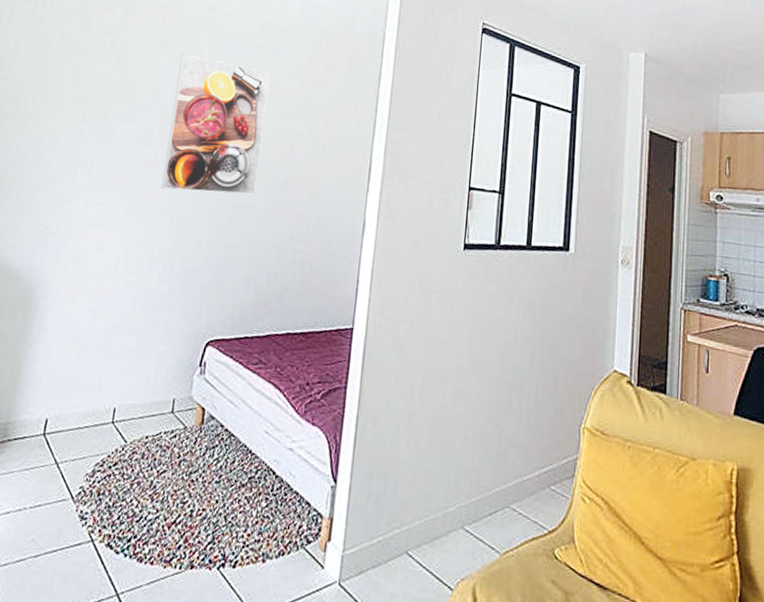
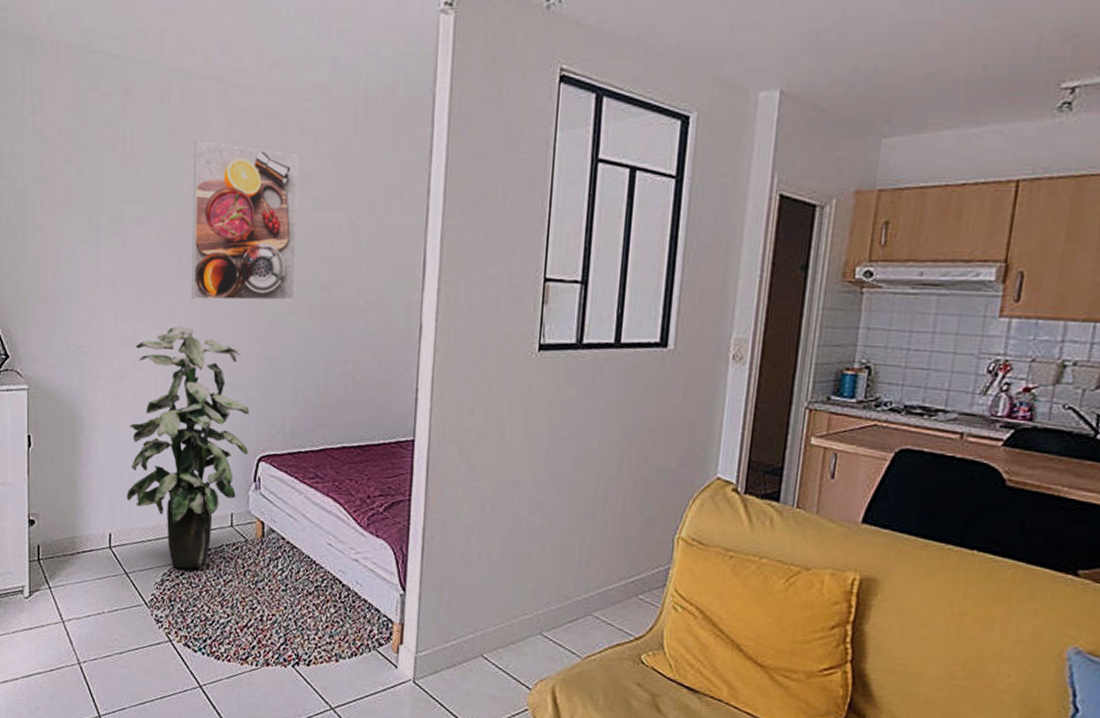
indoor plant: none [69,213,203,458] -> present [126,326,250,569]

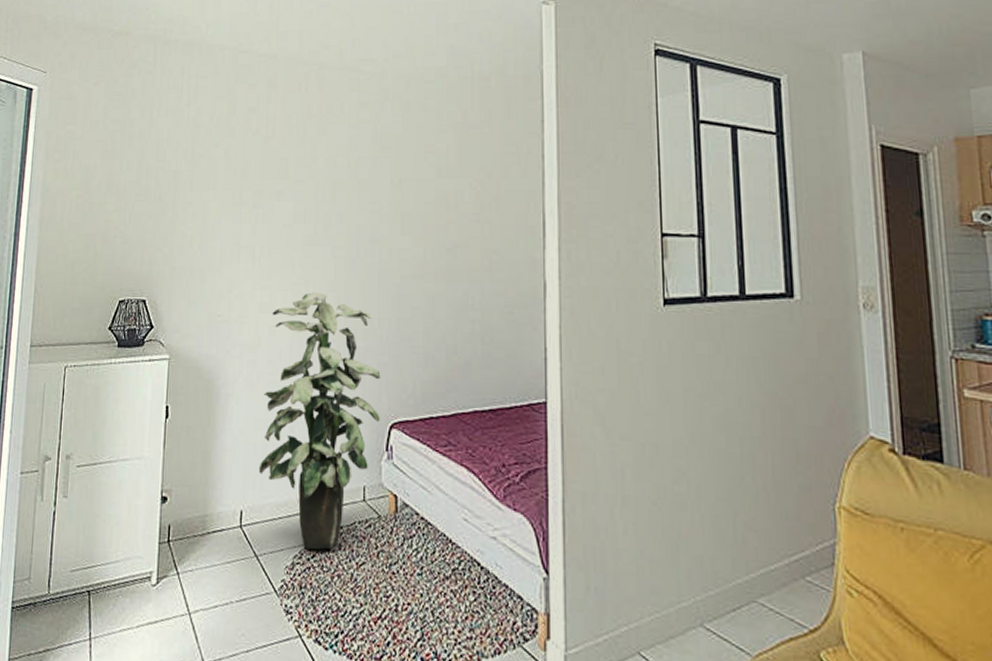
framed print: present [192,141,299,301] -> none [325,122,423,266]

